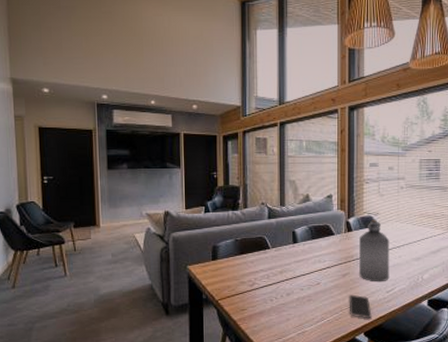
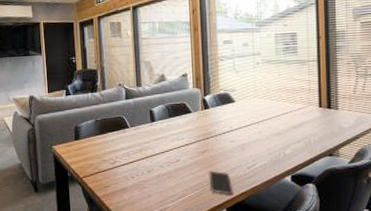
bottle: present [359,220,390,282] -> none [217,96,250,159]

